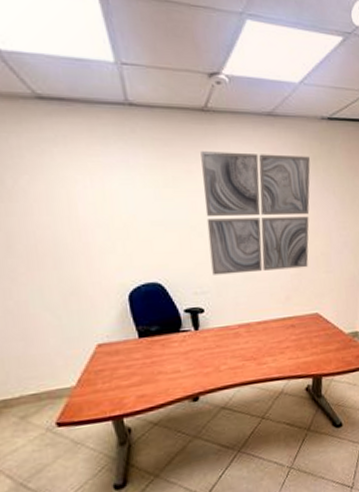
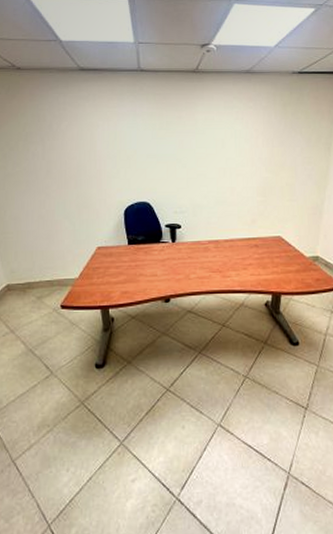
wall art: present [200,151,311,275] -> none [189,102,280,198]

